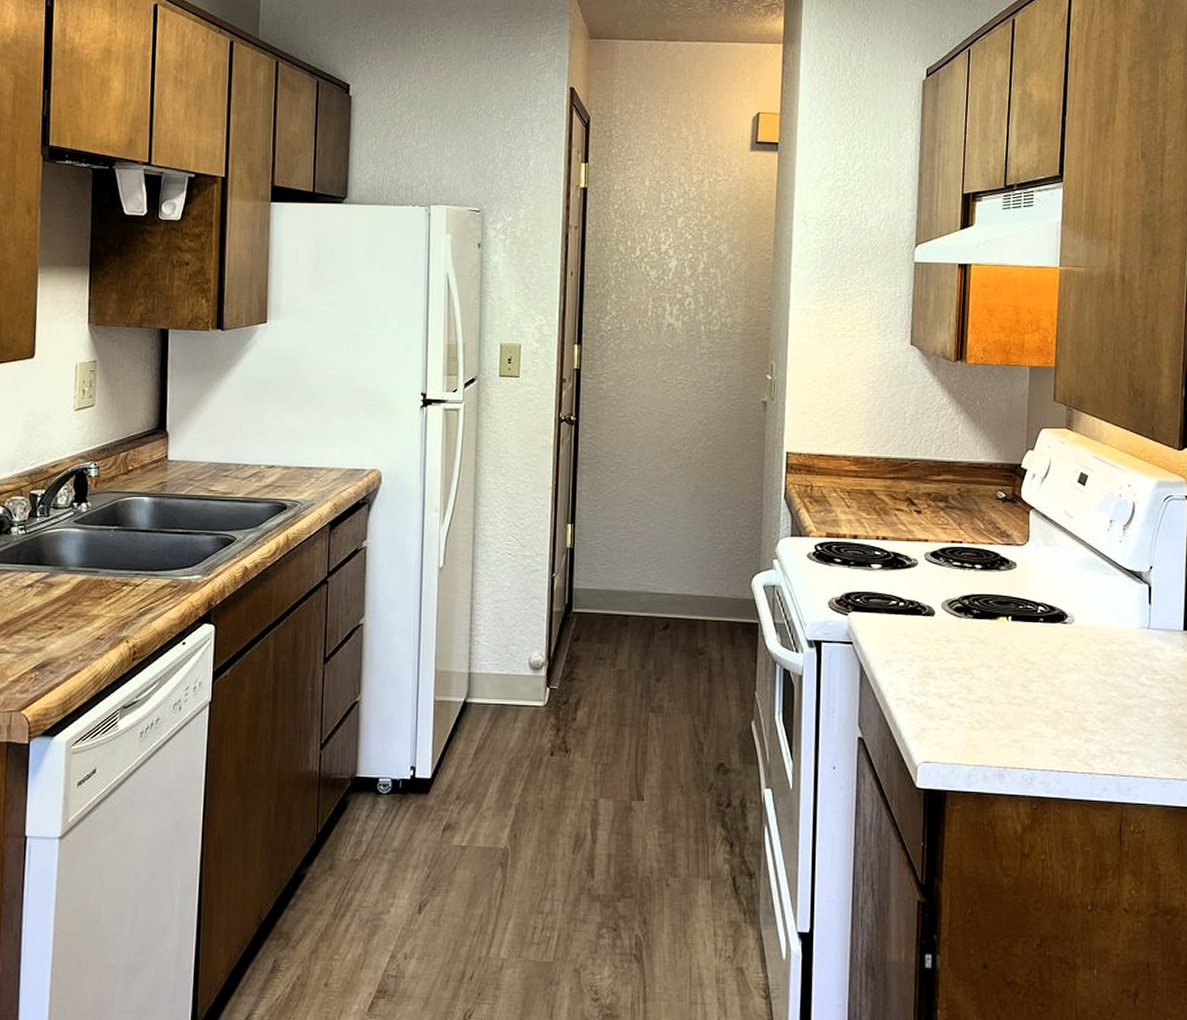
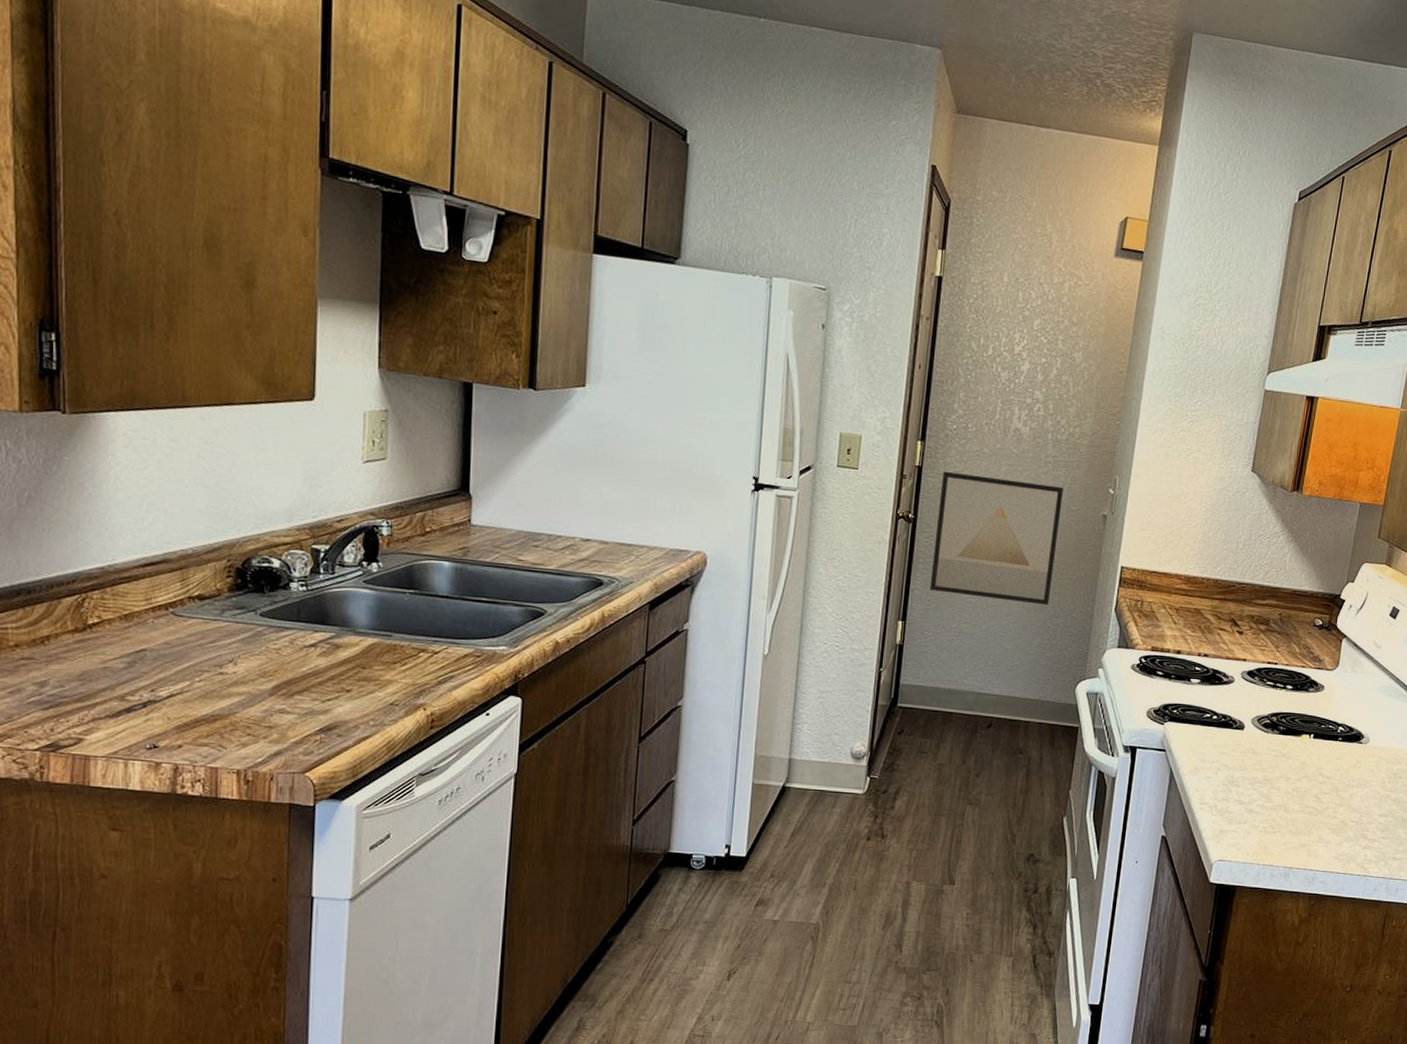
wall art: none [596,371,720,497] -> present [929,471,1063,605]

